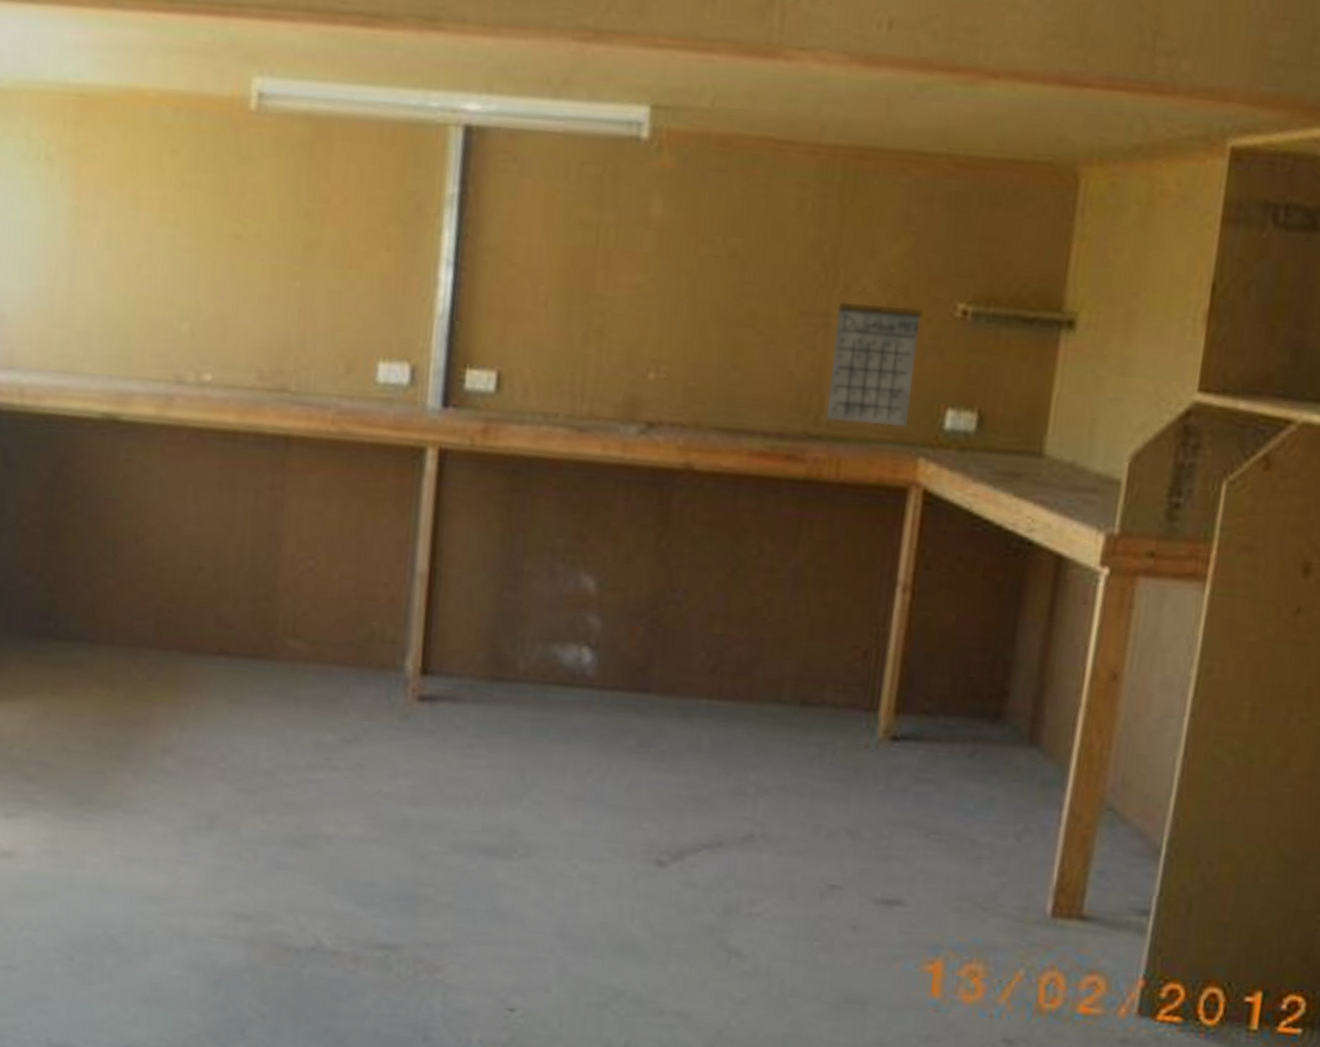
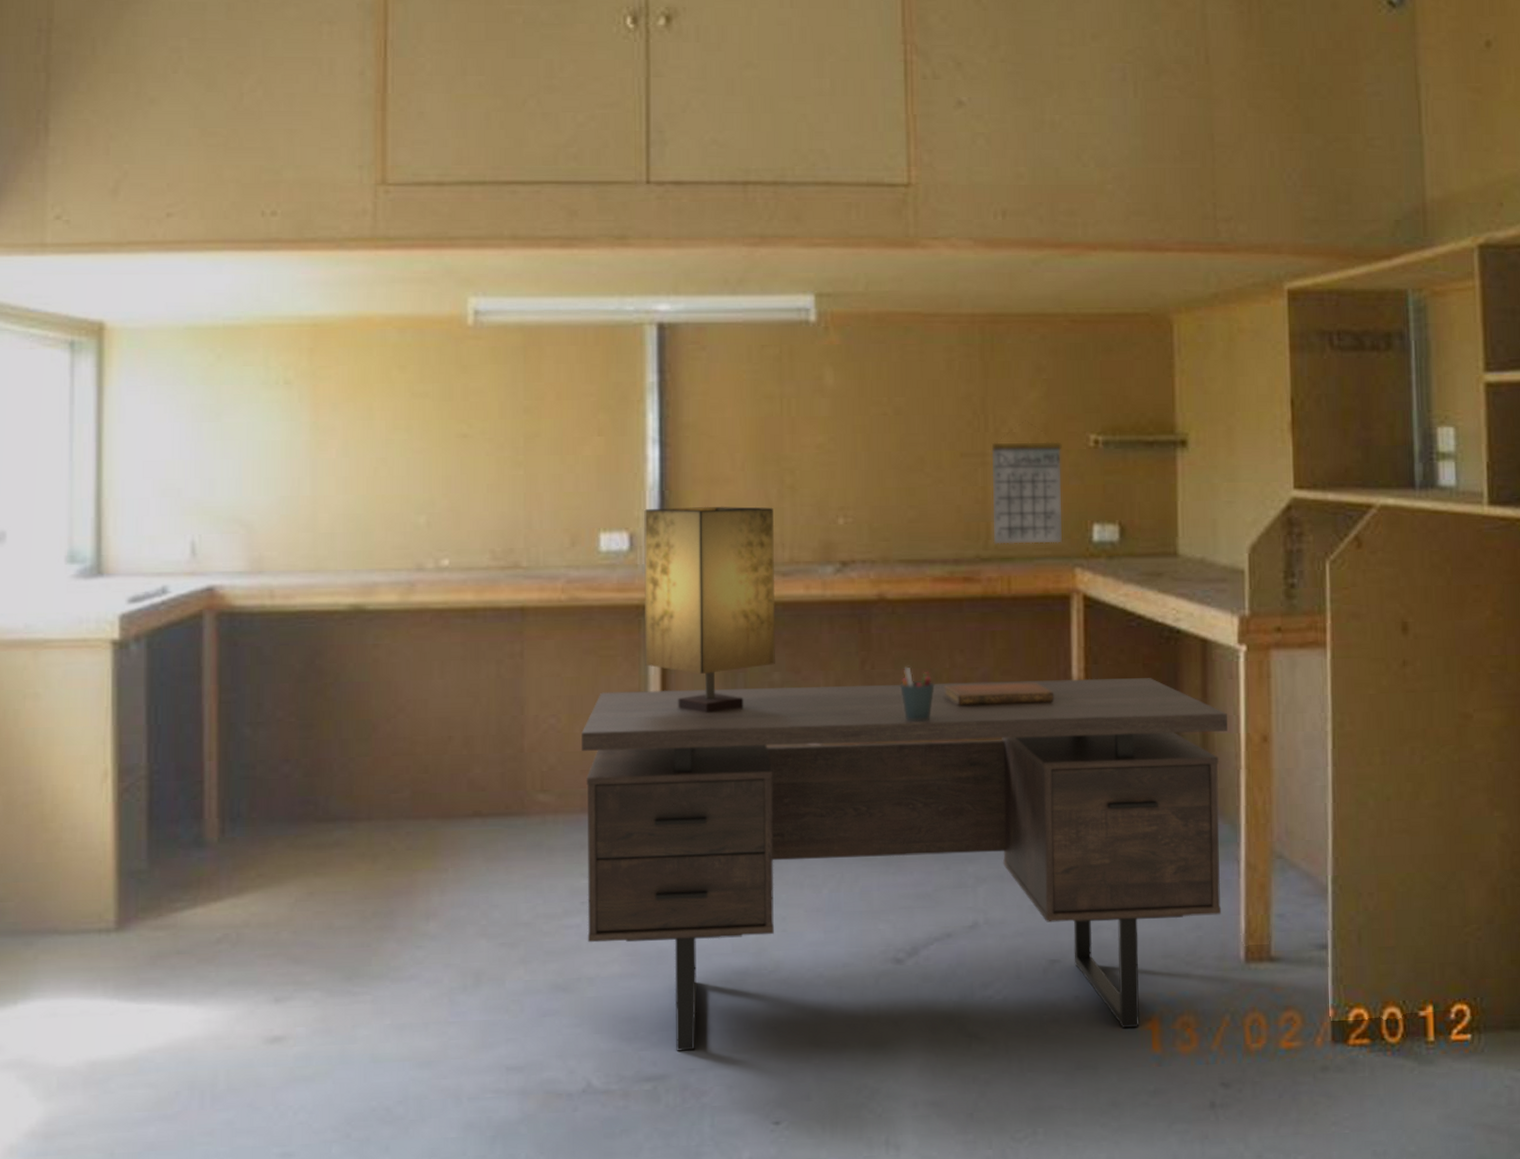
desk: none [329,538,1075,968] -> present [581,678,1229,1051]
table lamp: none [416,340,576,574] -> present [644,506,776,713]
pen holder: none [698,548,737,611] -> present [900,667,934,721]
notebook: none [746,574,874,608] -> present [944,683,1054,705]

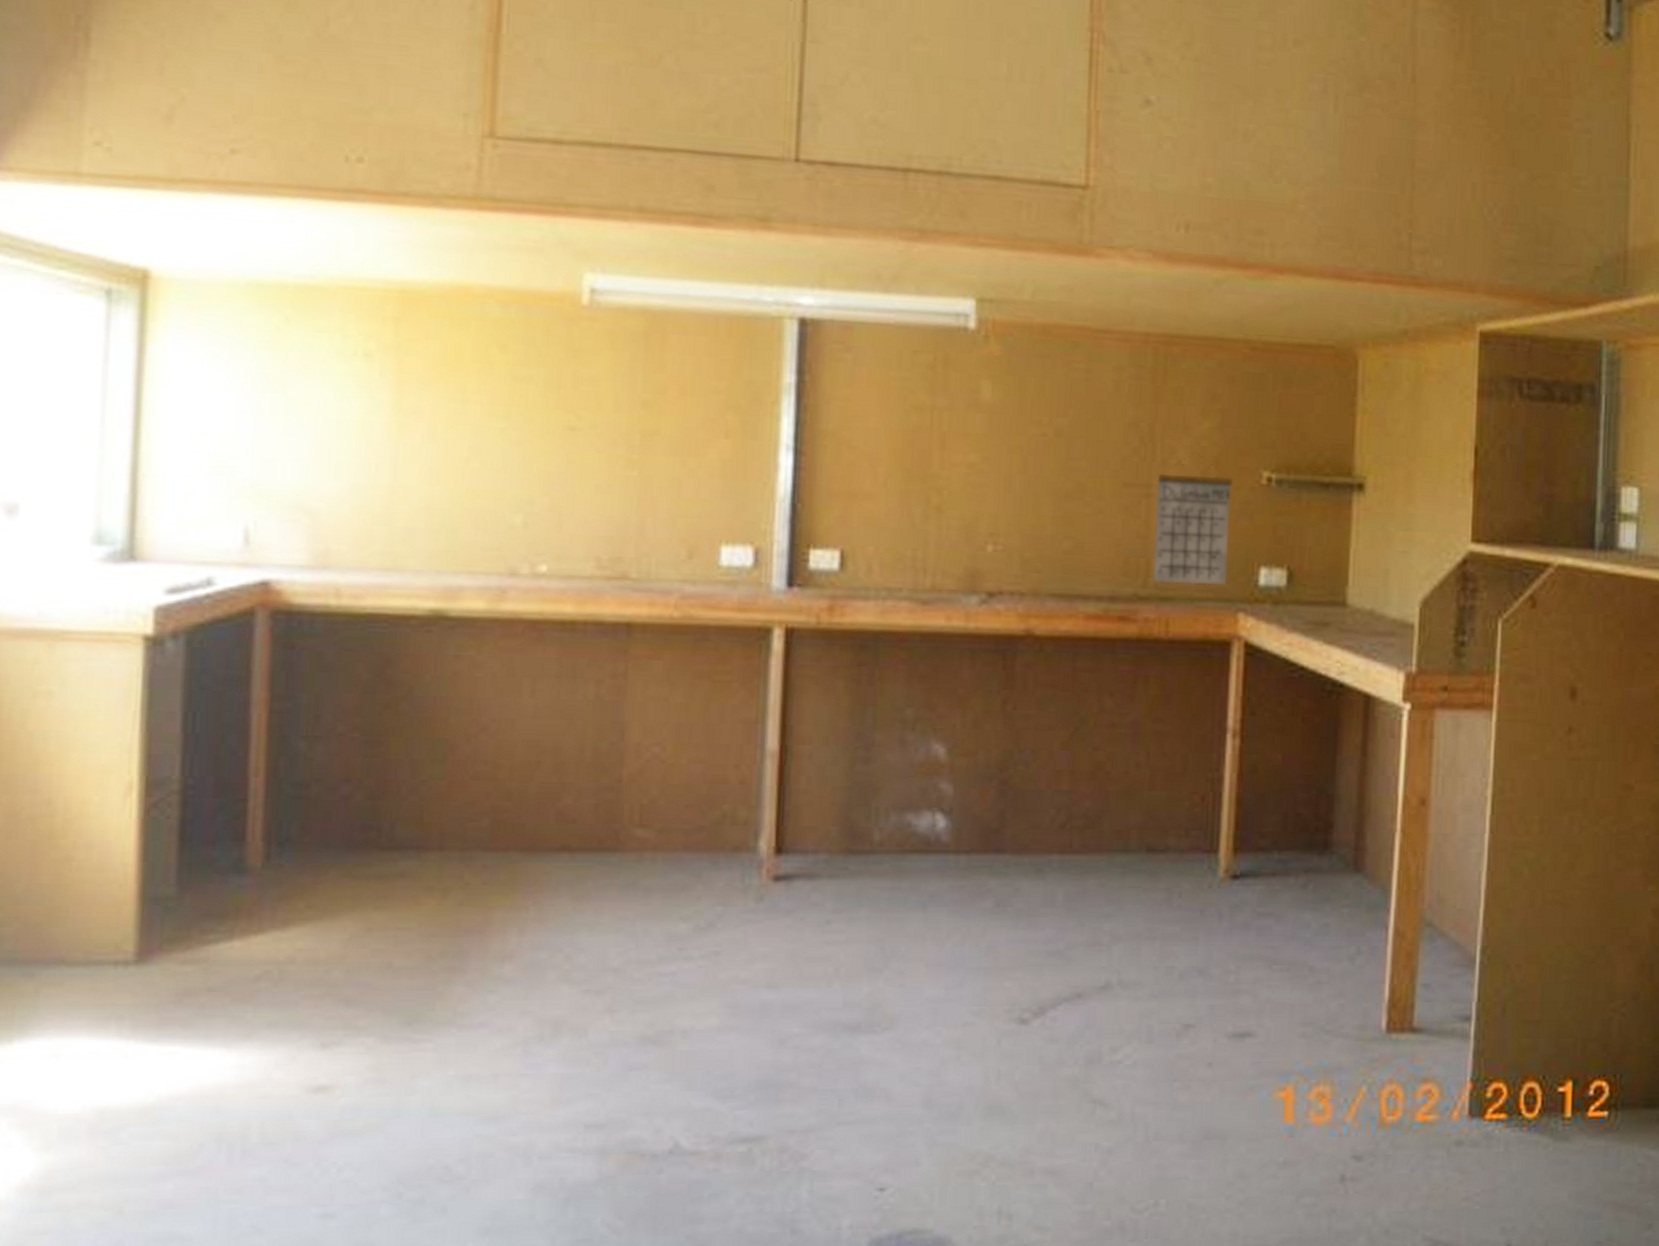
desk: present [581,678,1229,1051] -> none [683,721,1387,1111]
table lamp: present [644,506,776,713] -> none [764,522,916,749]
pen holder: present [900,667,934,721] -> none [1043,709,1080,768]
notebook: present [944,683,1054,705] -> none [1089,730,1207,755]

